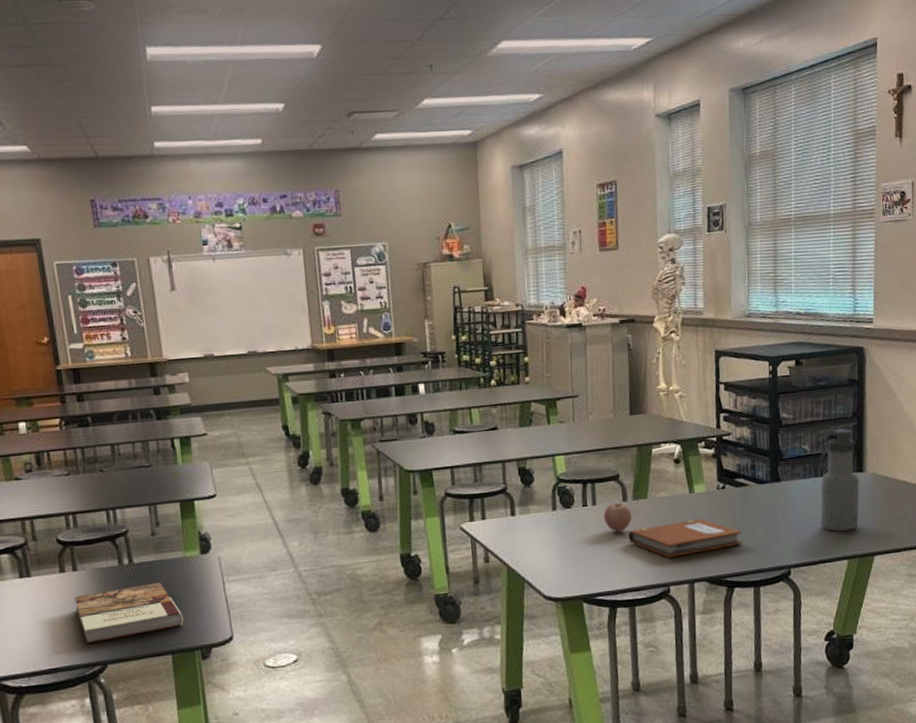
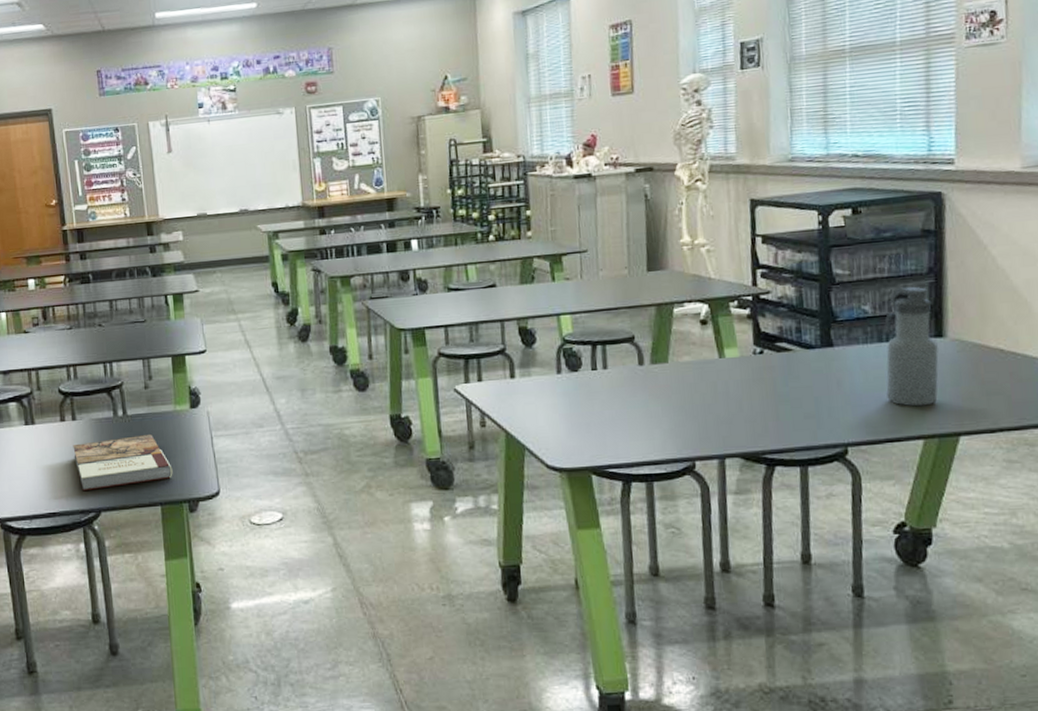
apple: present [604,502,632,532] -> none [616,366,650,399]
notebook: present [628,518,743,558] -> none [644,387,786,430]

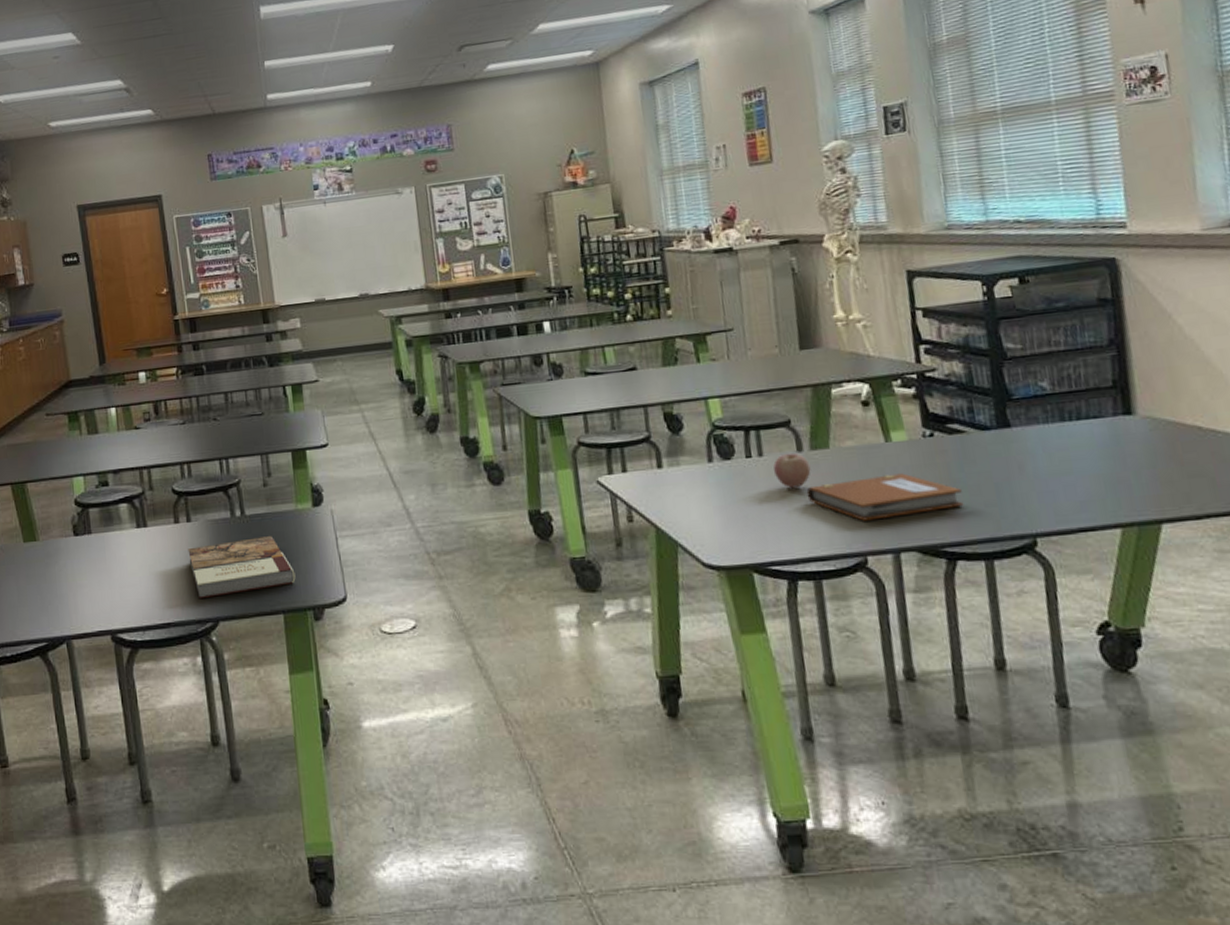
apple: none [616,366,650,399] -> present [773,453,811,489]
notebook: none [644,387,786,430] -> present [806,473,964,521]
water bottle: present [885,286,939,407] -> none [1066,359,1133,492]

